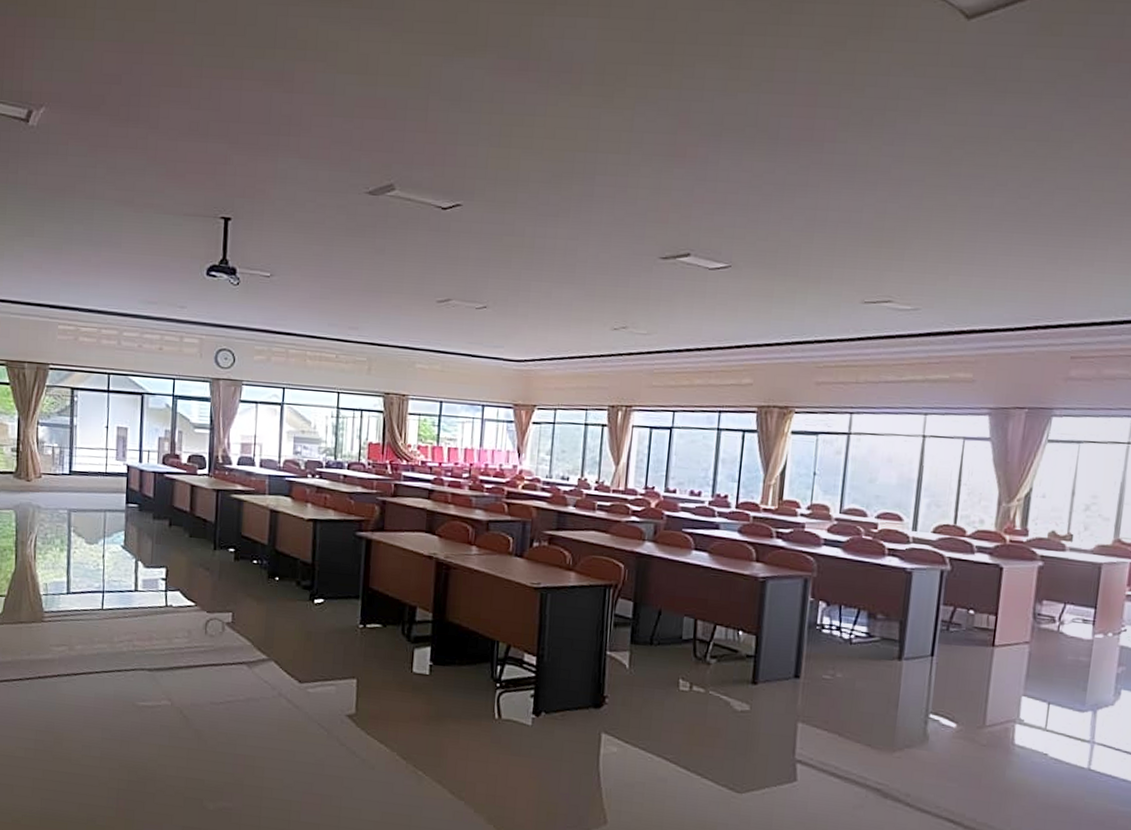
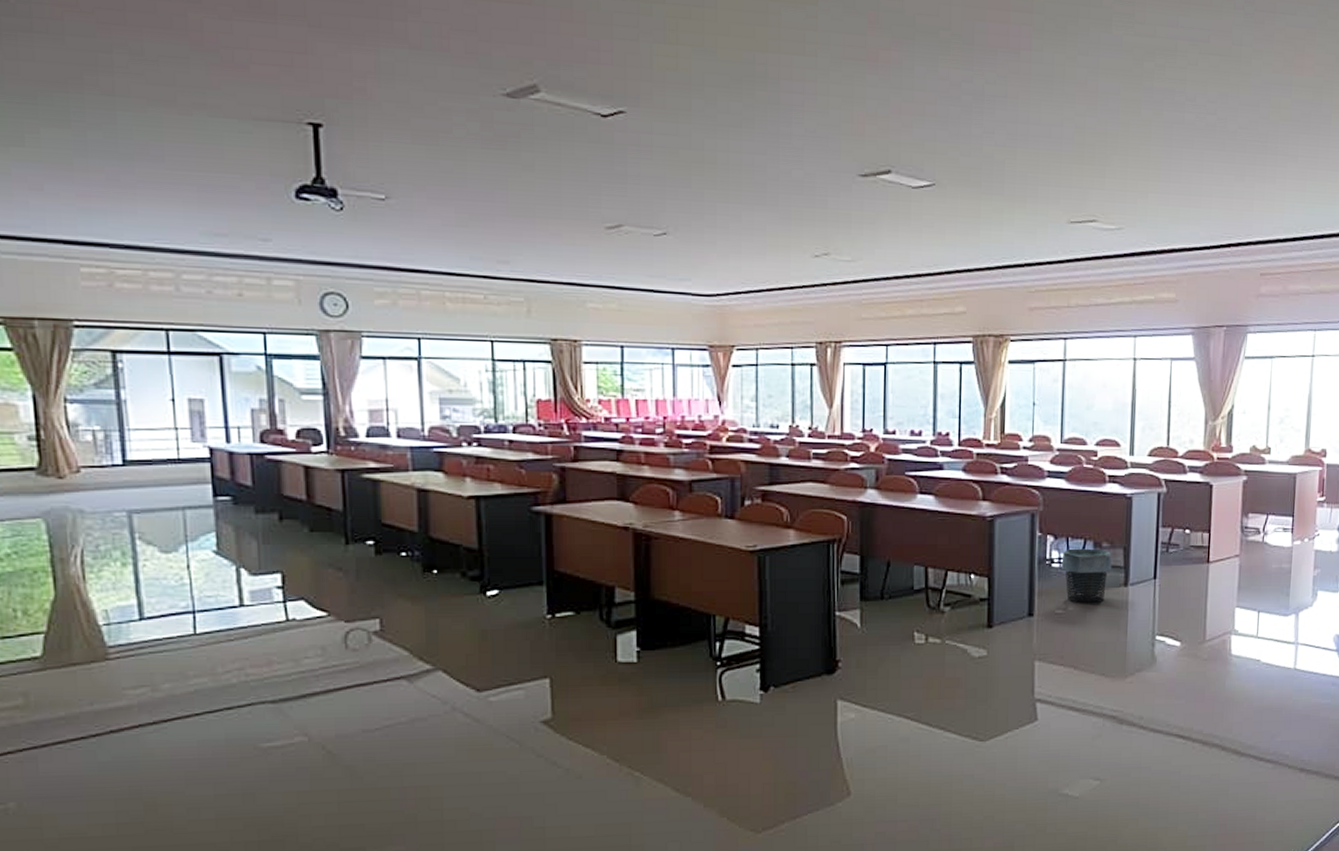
trash bin: none [831,616,886,674] -> present [1061,548,1112,604]

